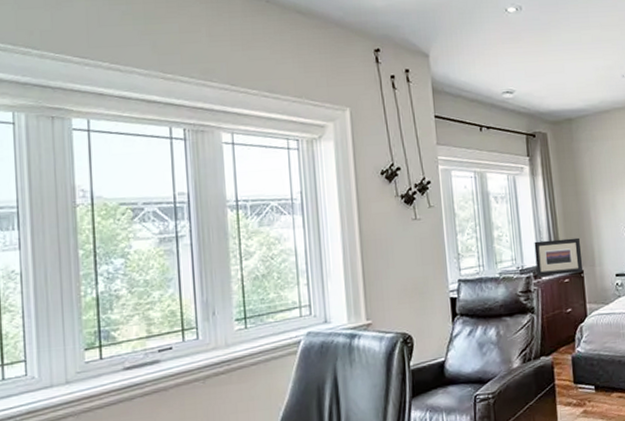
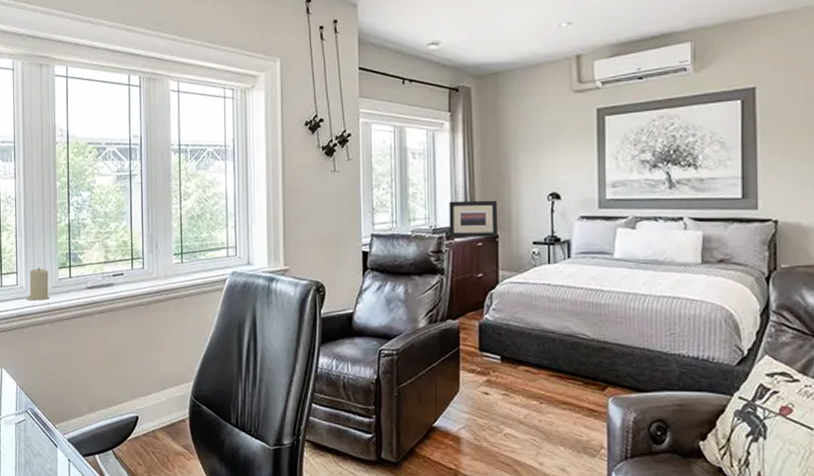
candle: none [40,352,74,394] -> present [26,268,50,302]

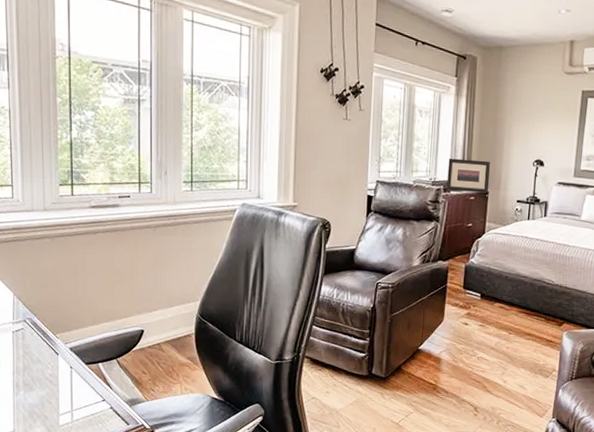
candle: present [26,268,50,302] -> none [23,182,50,216]

